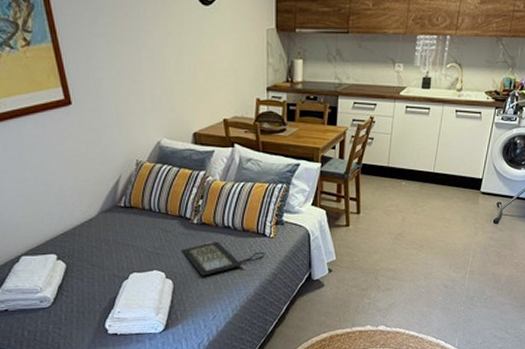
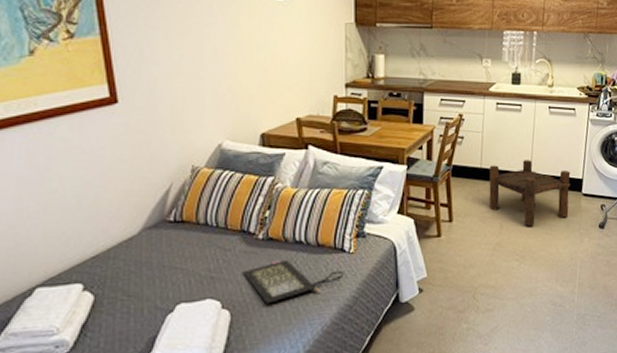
stool: none [394,160,471,219] -> present [489,160,571,226]

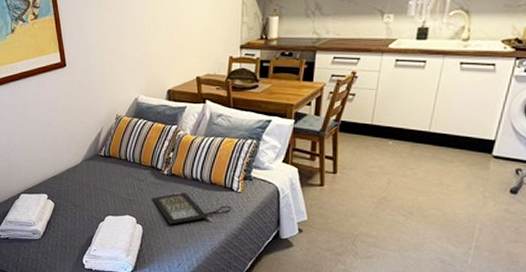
stool: present [489,160,571,226] -> none [378,118,480,184]

